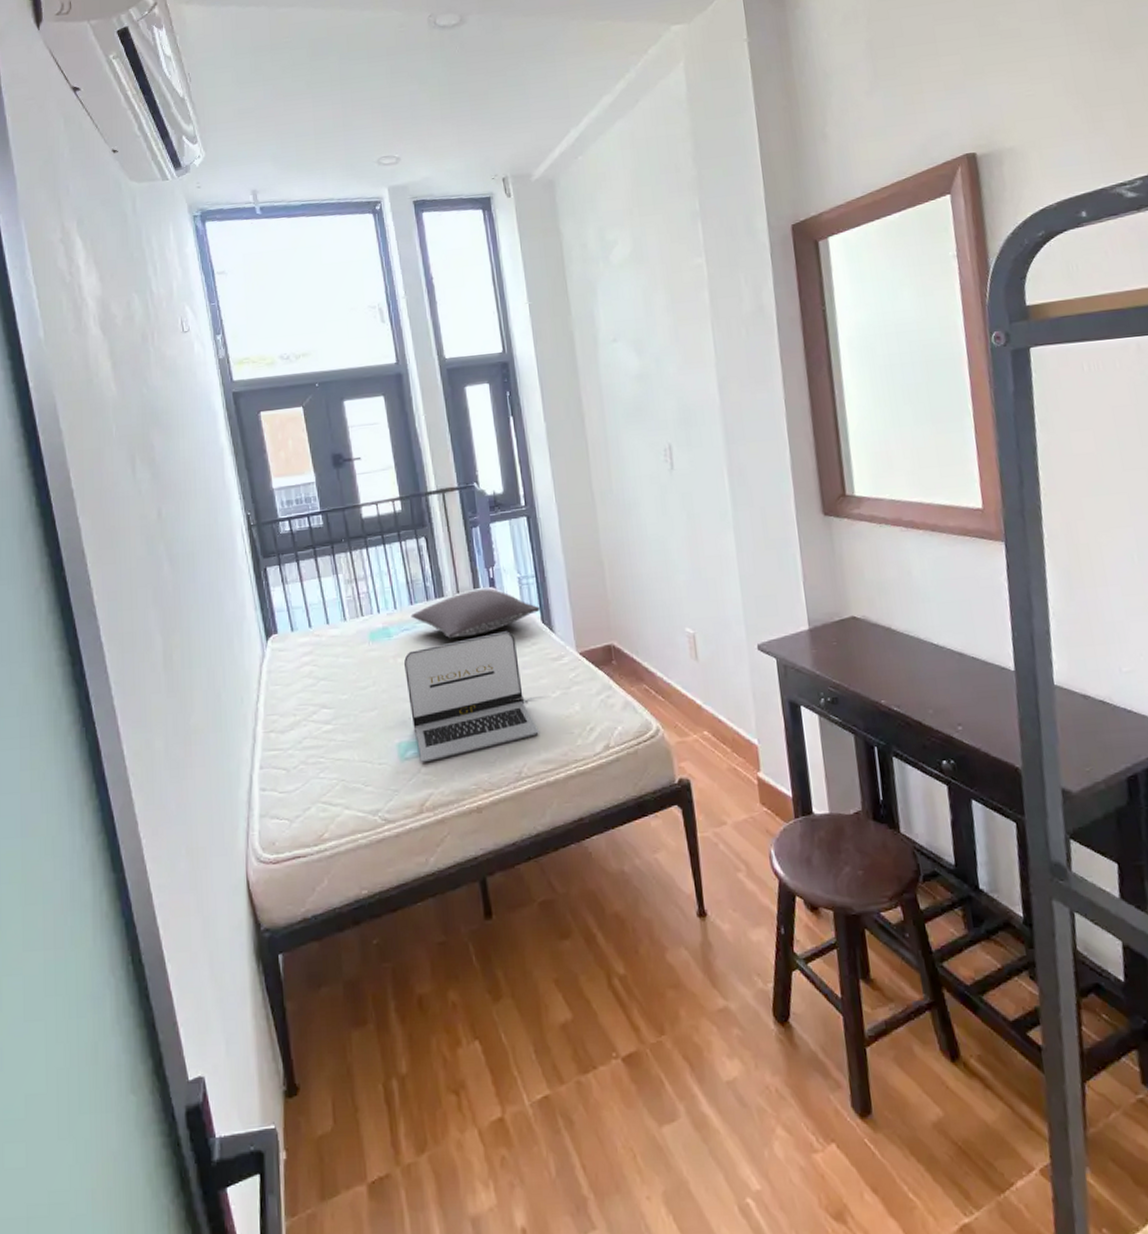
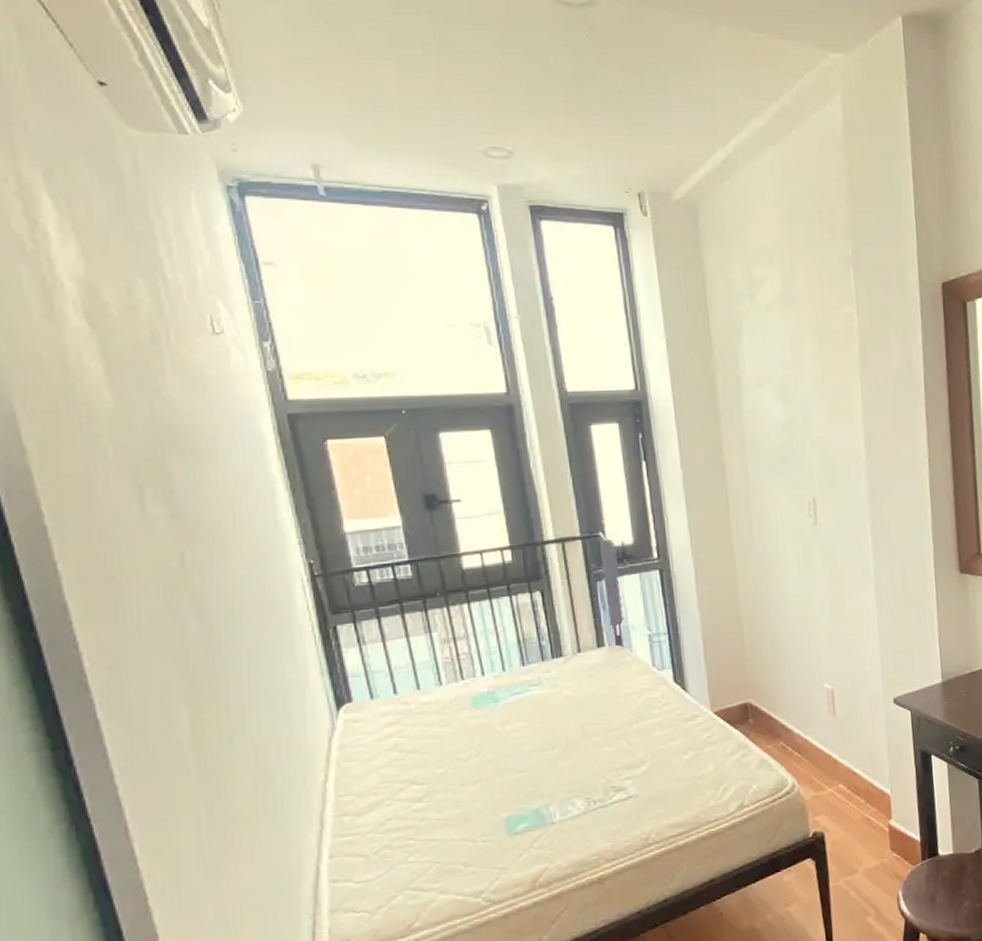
laptop: present [404,631,539,763] -> none [514,692,669,837]
pillow: present [410,589,540,639] -> none [522,647,672,702]

